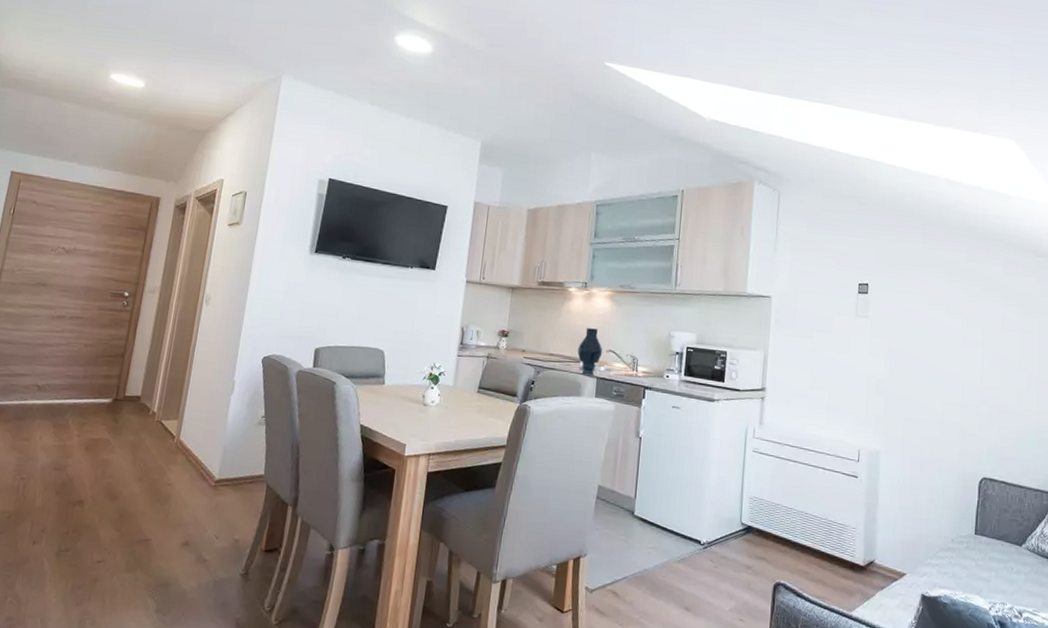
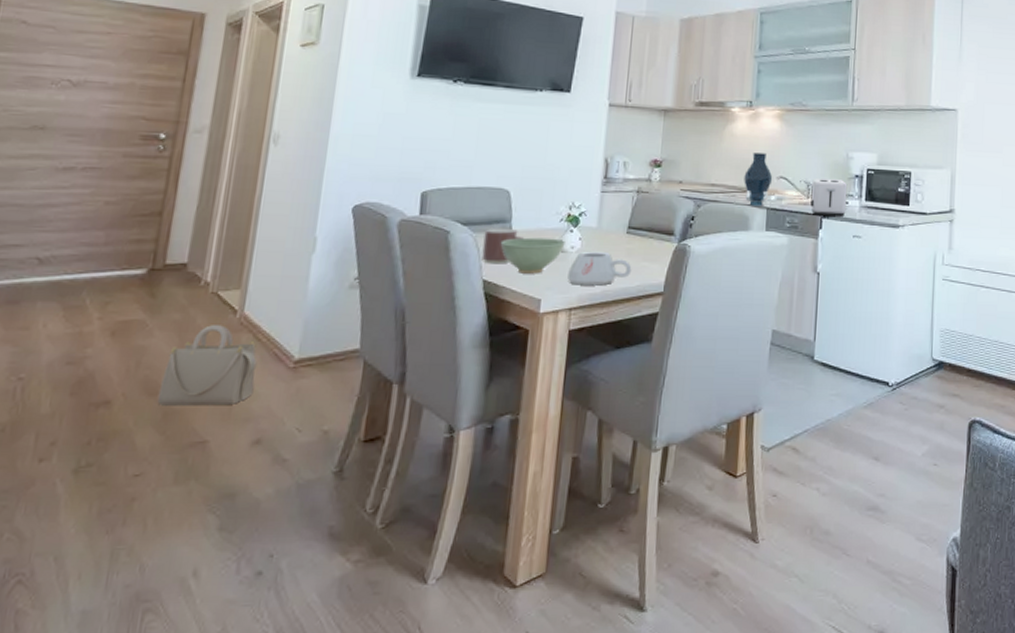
handbag: none [115,447,188,512] -> present [157,325,257,406]
mug: none [360,382,395,412] -> present [482,228,525,264]
bowl: none [375,391,427,423] -> present [500,237,565,274]
cup: none [428,406,481,436] -> present [567,251,632,286]
toaster: none [635,353,669,389] -> present [810,178,848,216]

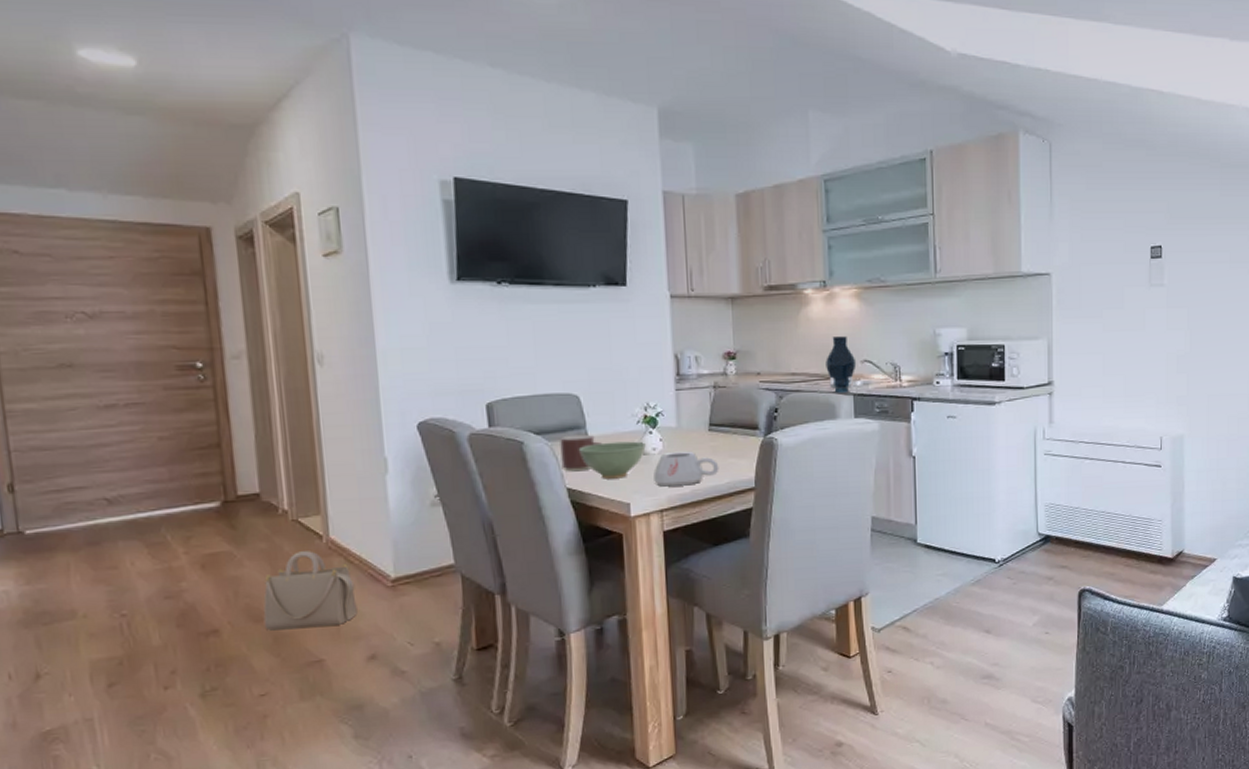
toaster: present [810,178,848,216] -> none [899,359,938,398]

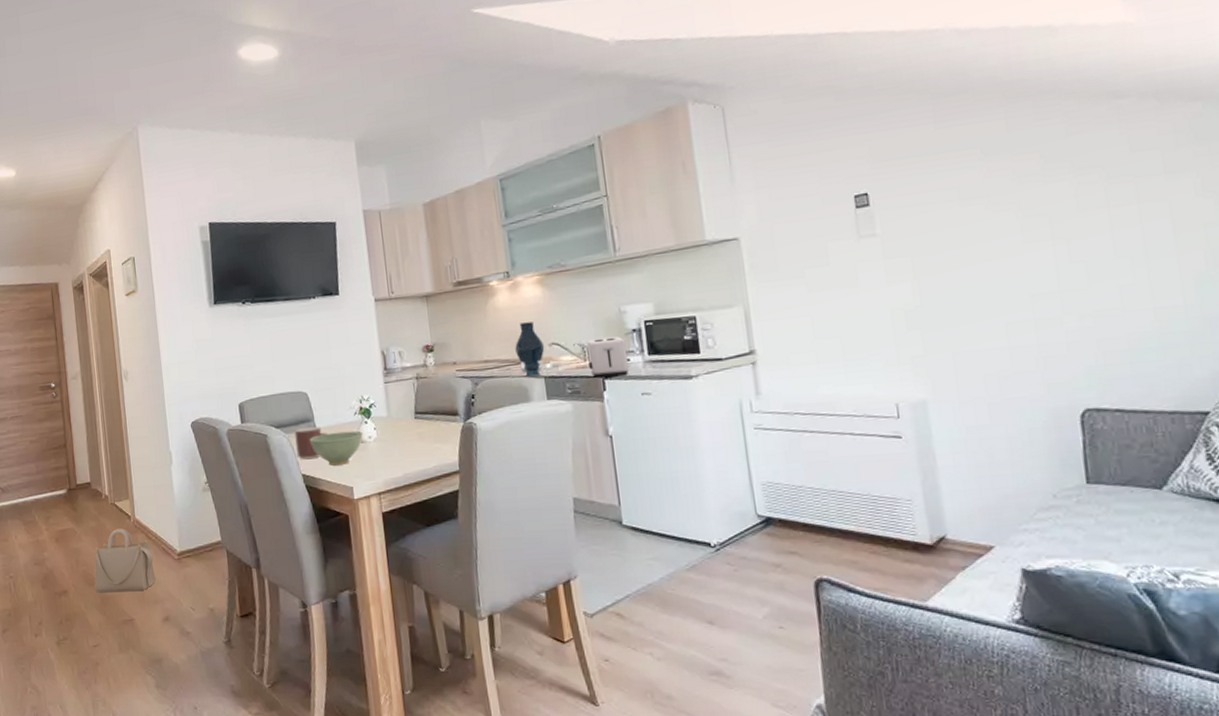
cup: present [653,451,719,487] -> none [370,437,426,472]
toaster: none [899,359,938,398] -> present [586,337,629,377]

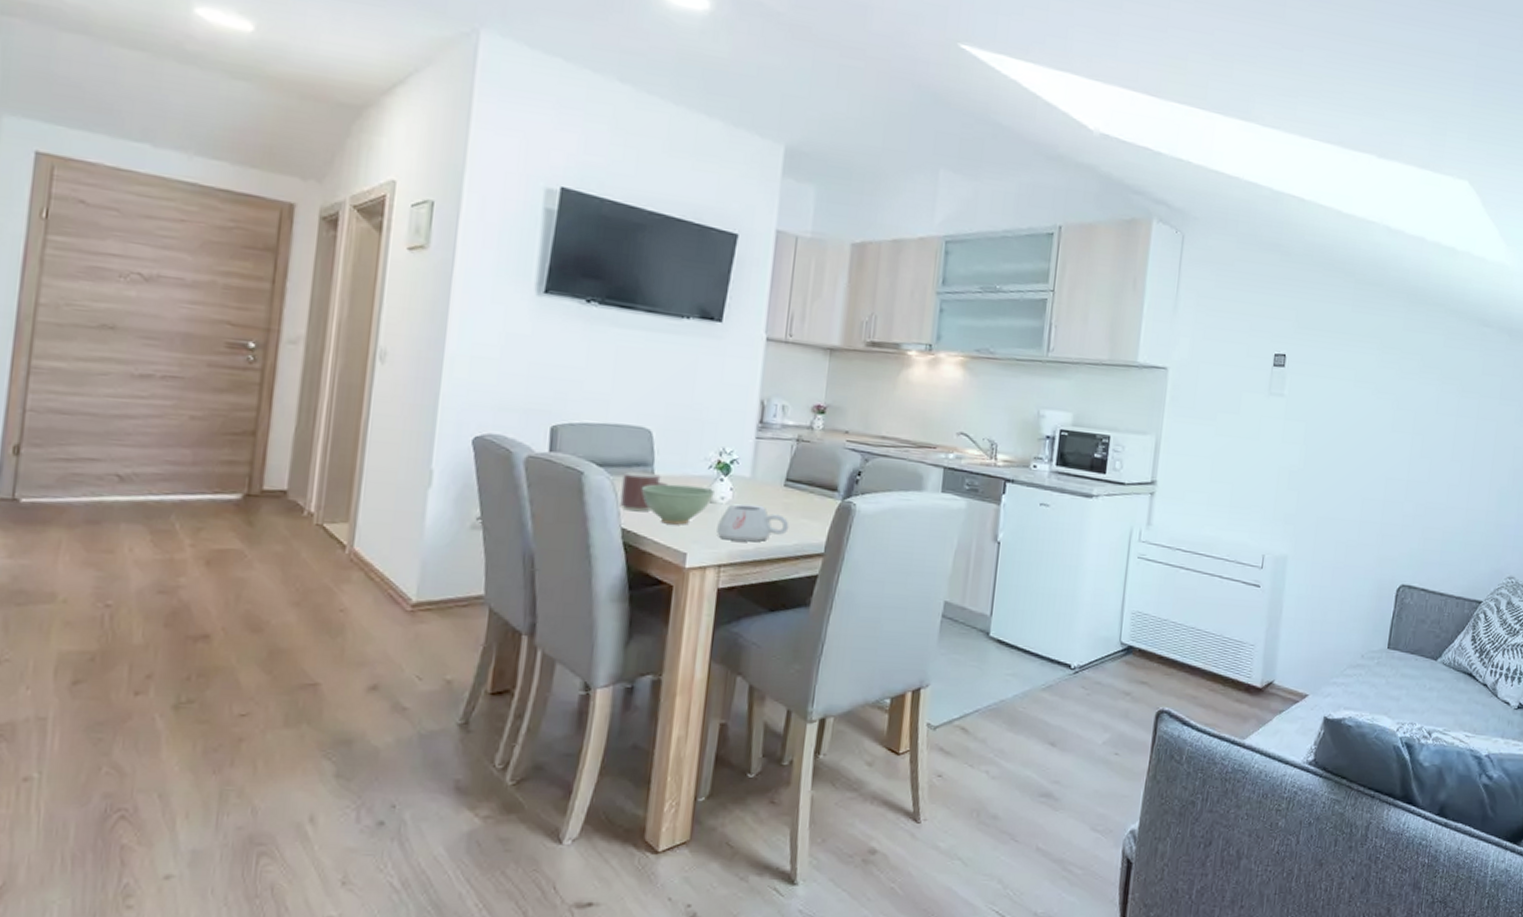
handbag: present [94,528,155,593] -> none [261,560,371,647]
cup: none [370,437,426,472] -> present [716,503,790,542]
vase: present [515,322,545,377] -> none [919,403,953,465]
toaster: present [586,337,629,377] -> none [993,437,1037,481]

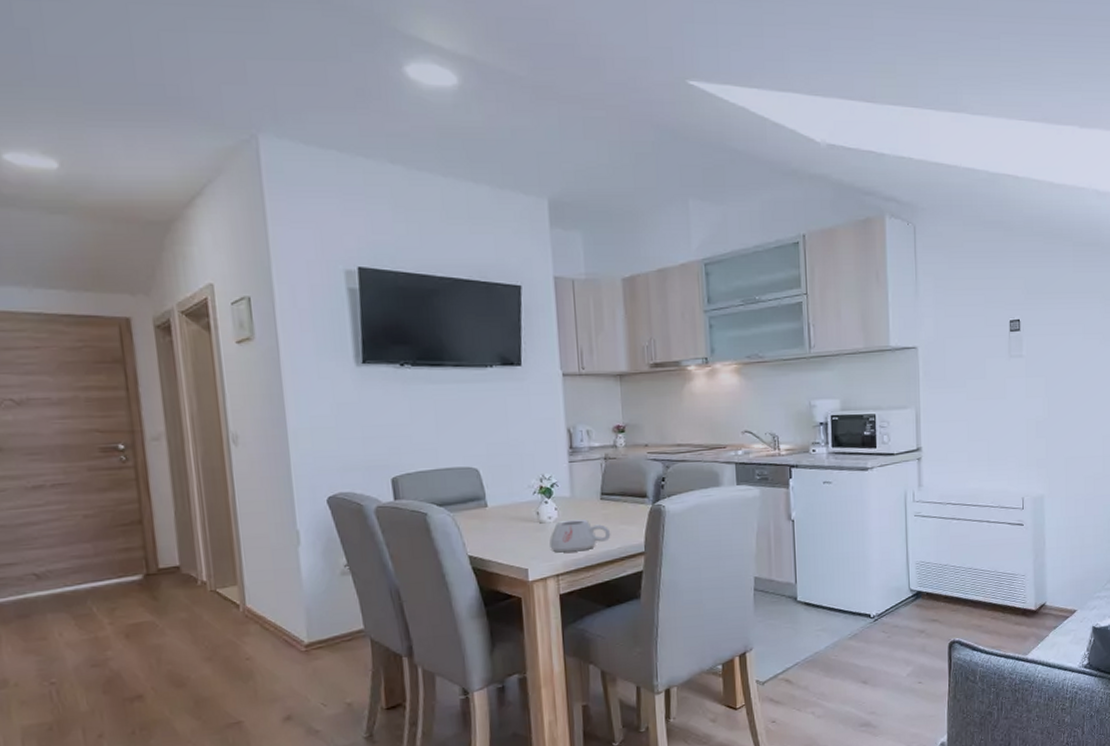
mug: present [620,471,669,512] -> none [461,505,502,541]
bowl: present [641,484,714,525] -> none [478,510,542,547]

